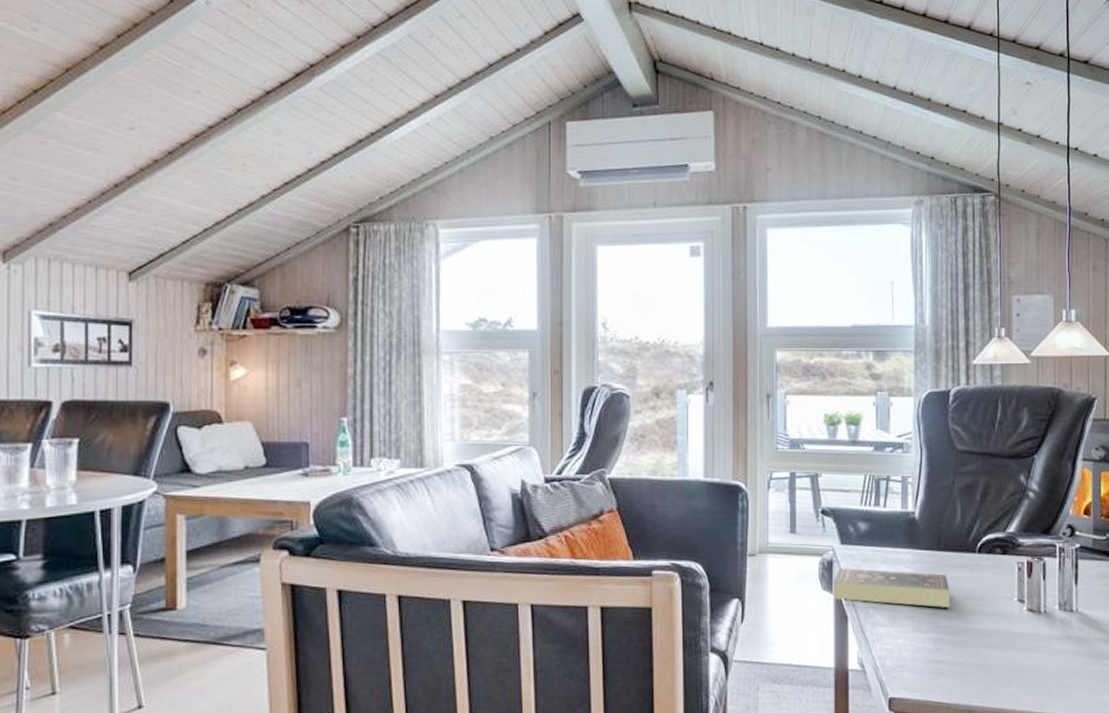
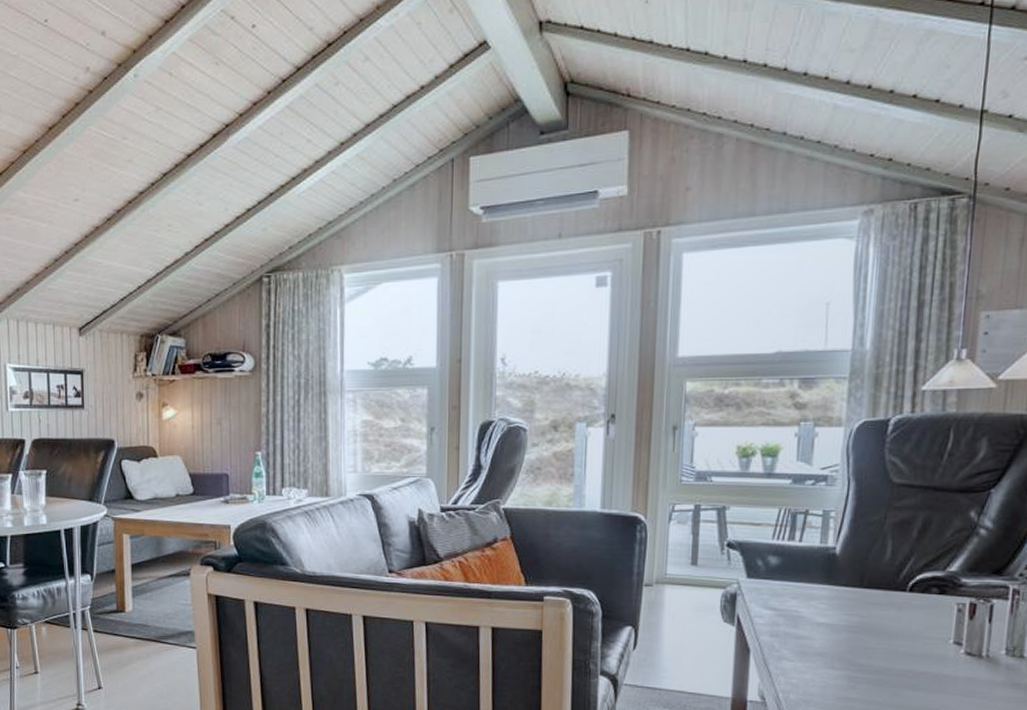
book: present [833,568,950,607] -> none [735,602,872,646]

